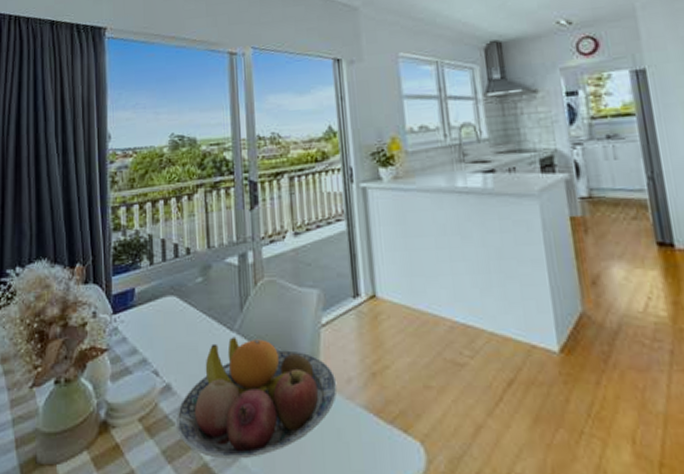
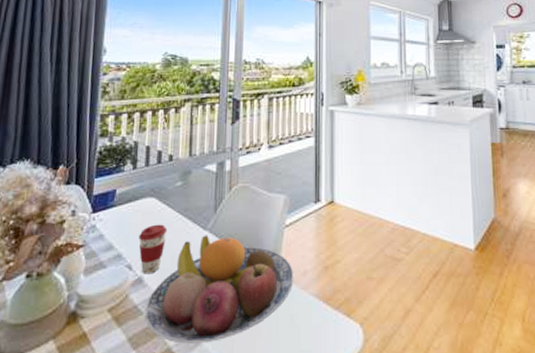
coffee cup: none [163,325,192,381] -> present [139,224,168,274]

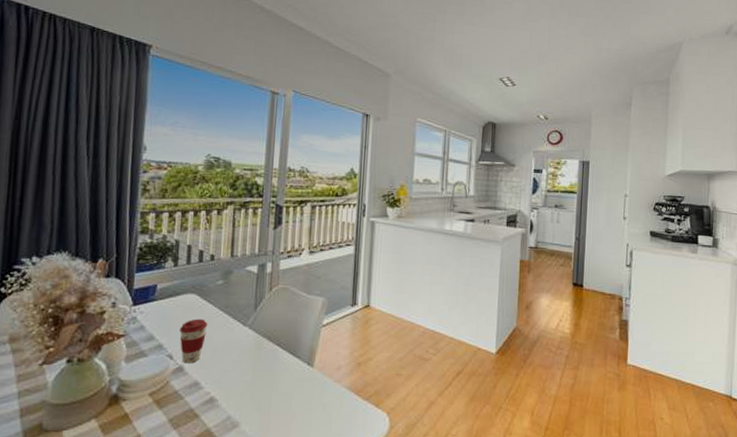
fruit bowl: present [145,235,294,344] -> none [185,330,329,426]

